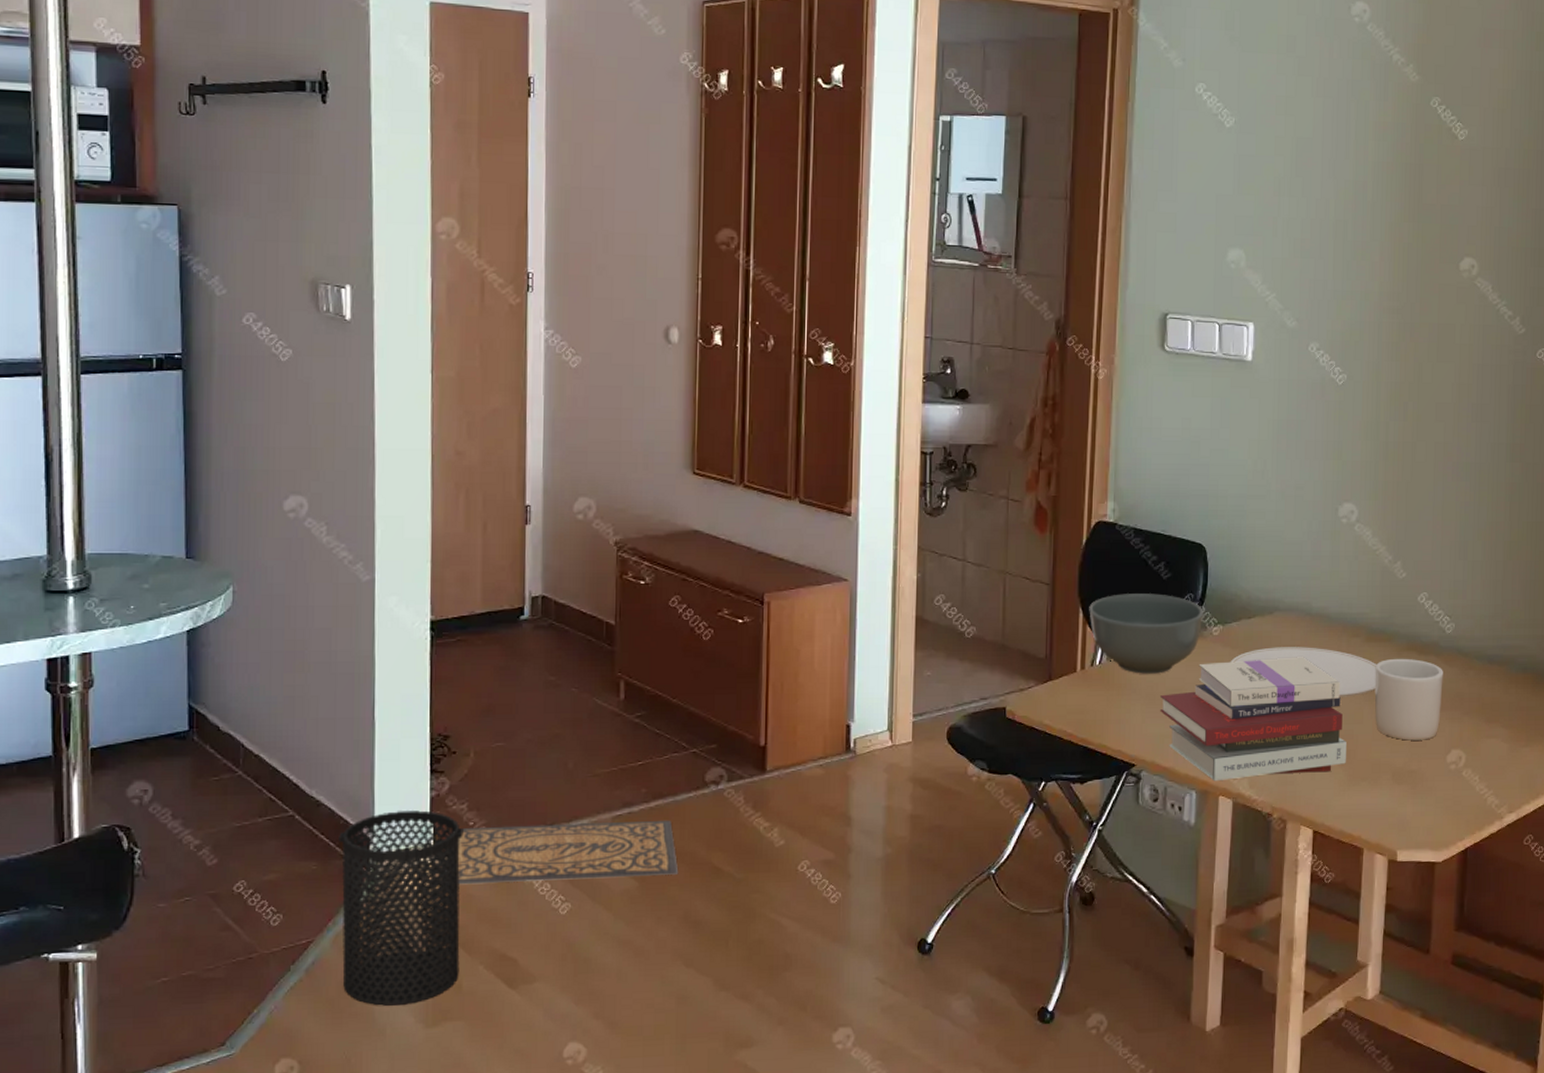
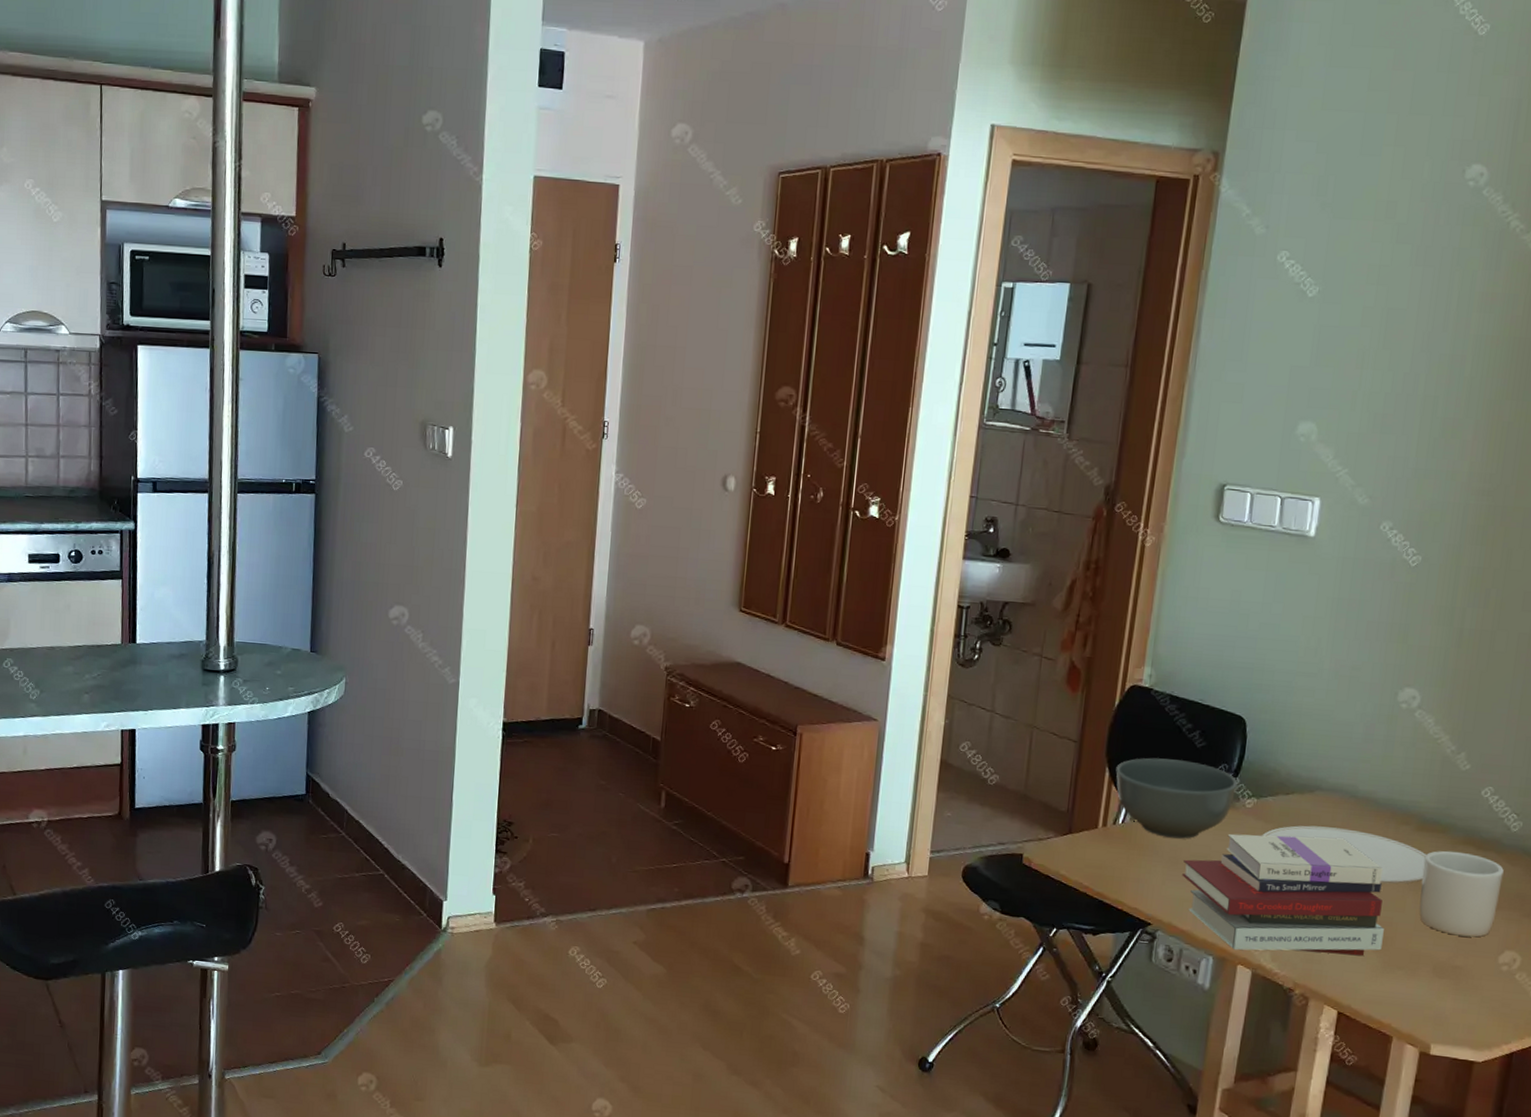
trash can: present [339,810,463,1006] -> none [415,881,520,1044]
doormat: present [445,821,679,884] -> none [502,903,703,967]

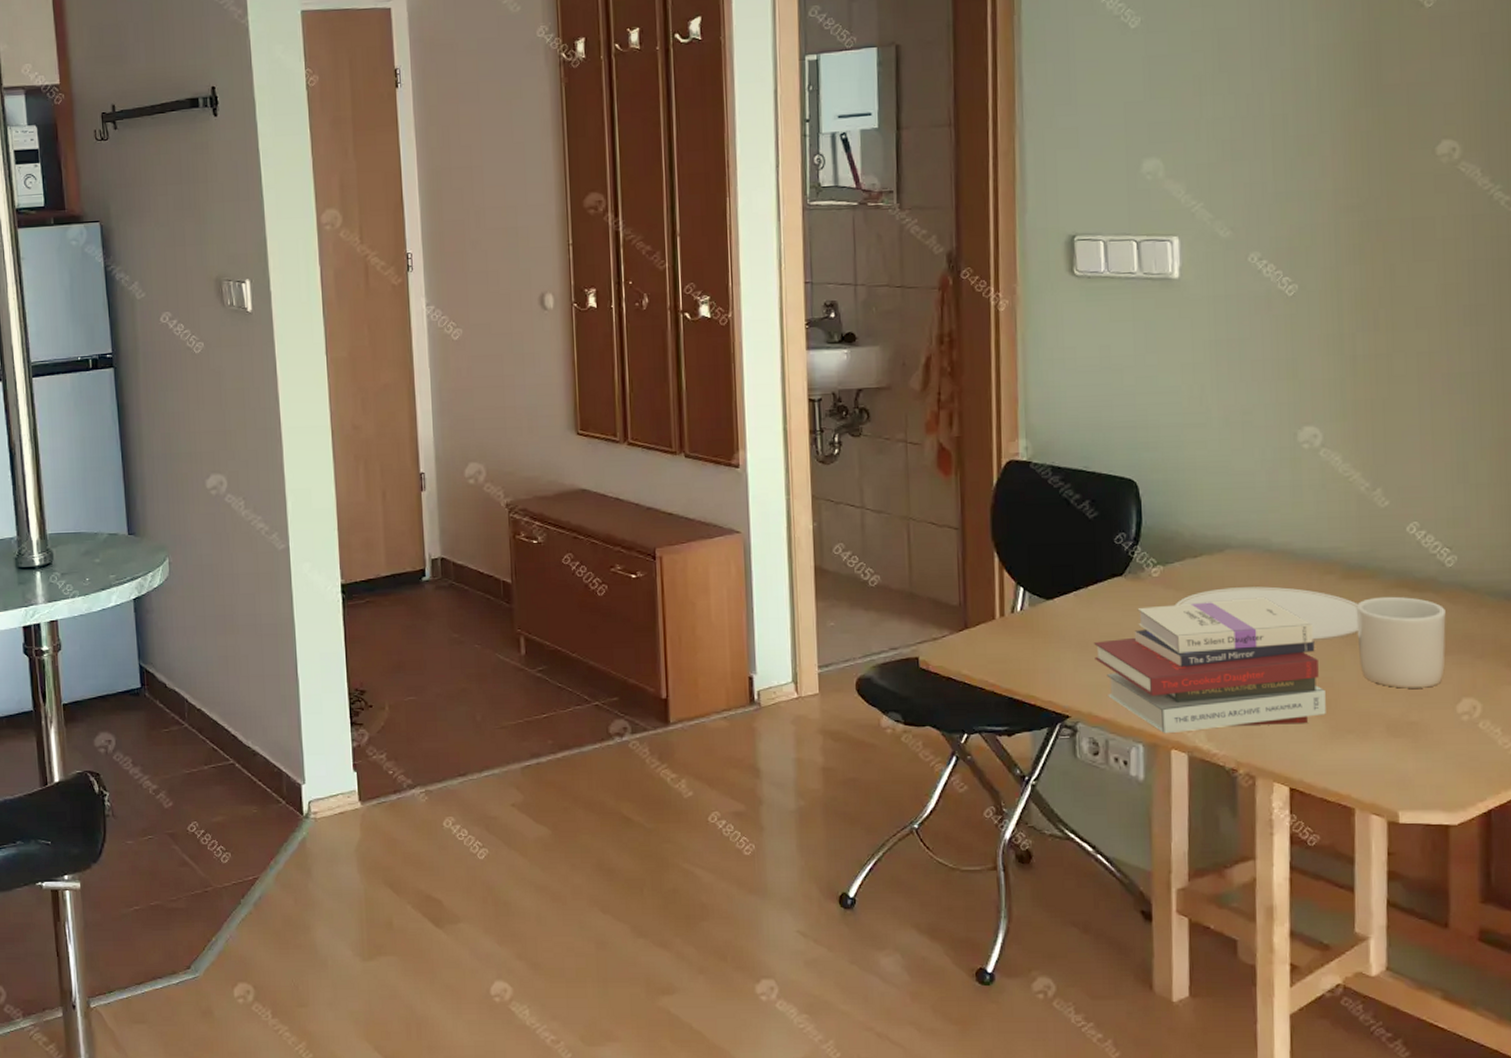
bowl: present [1116,757,1238,839] -> none [1005,534,1139,620]

